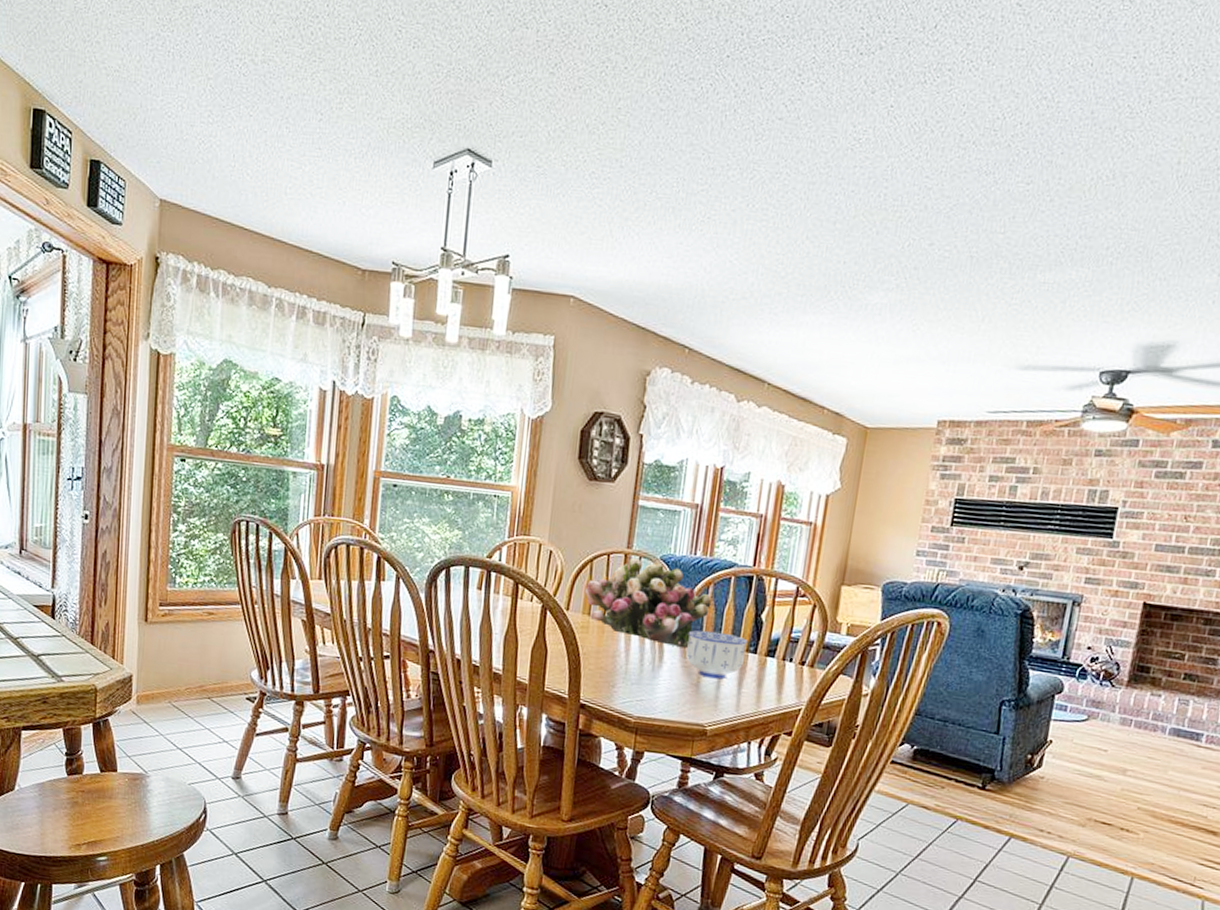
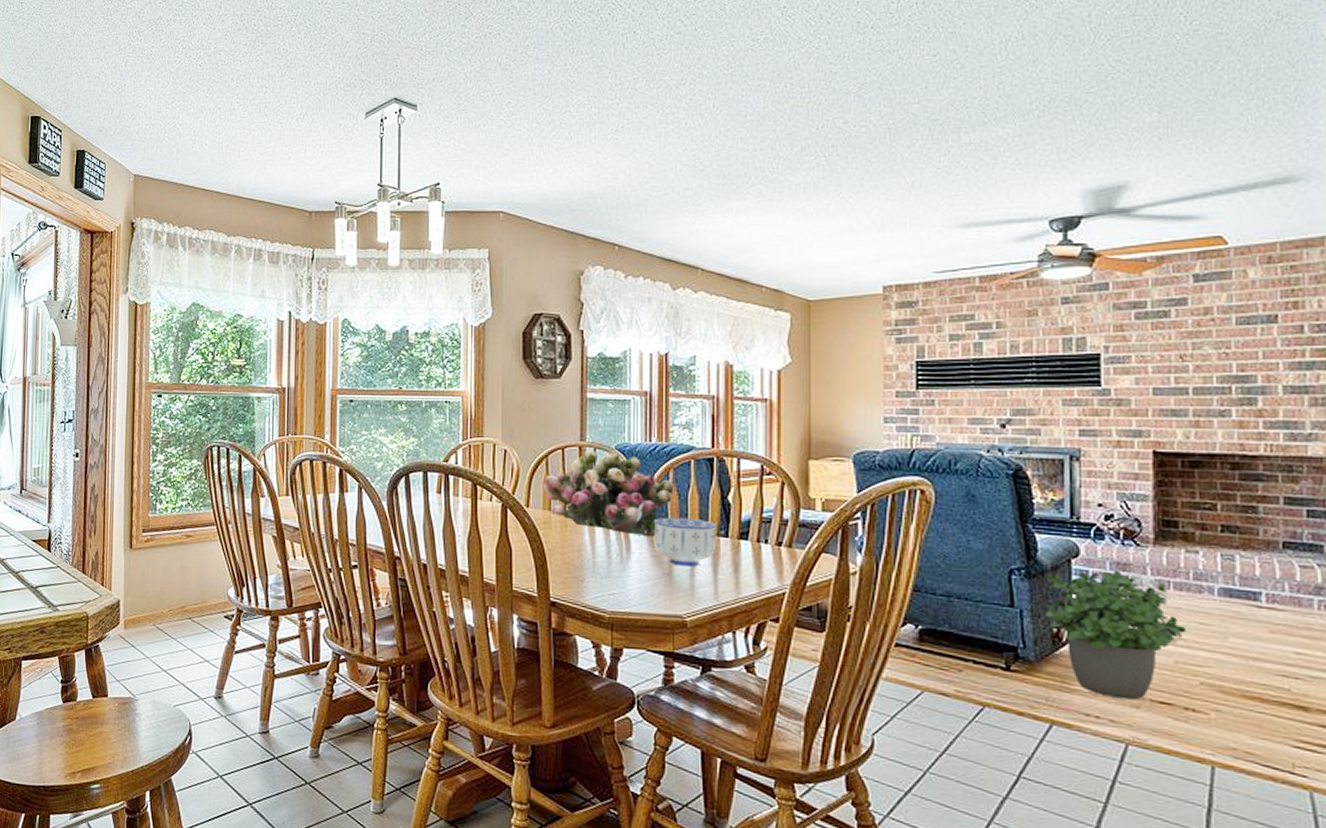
potted plant: none [1024,705,1137,820] -> present [1046,570,1187,700]

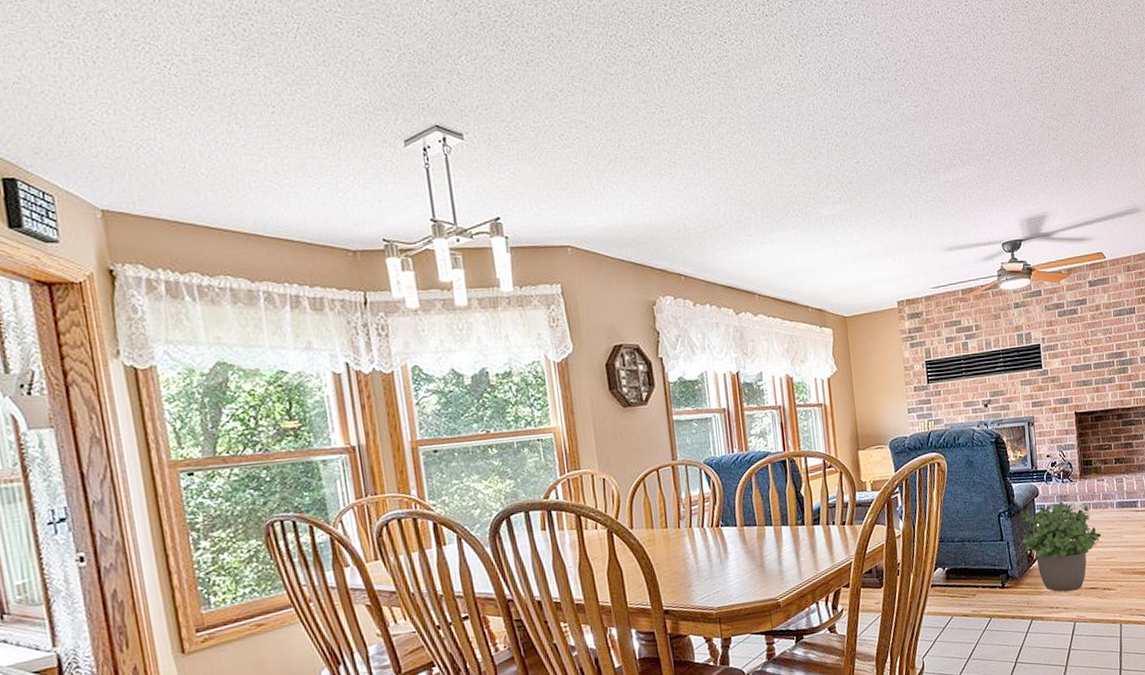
flower arrangement: present [542,449,674,536] -> none [643,466,757,538]
bowl: present [653,517,717,567] -> none [743,514,797,557]

